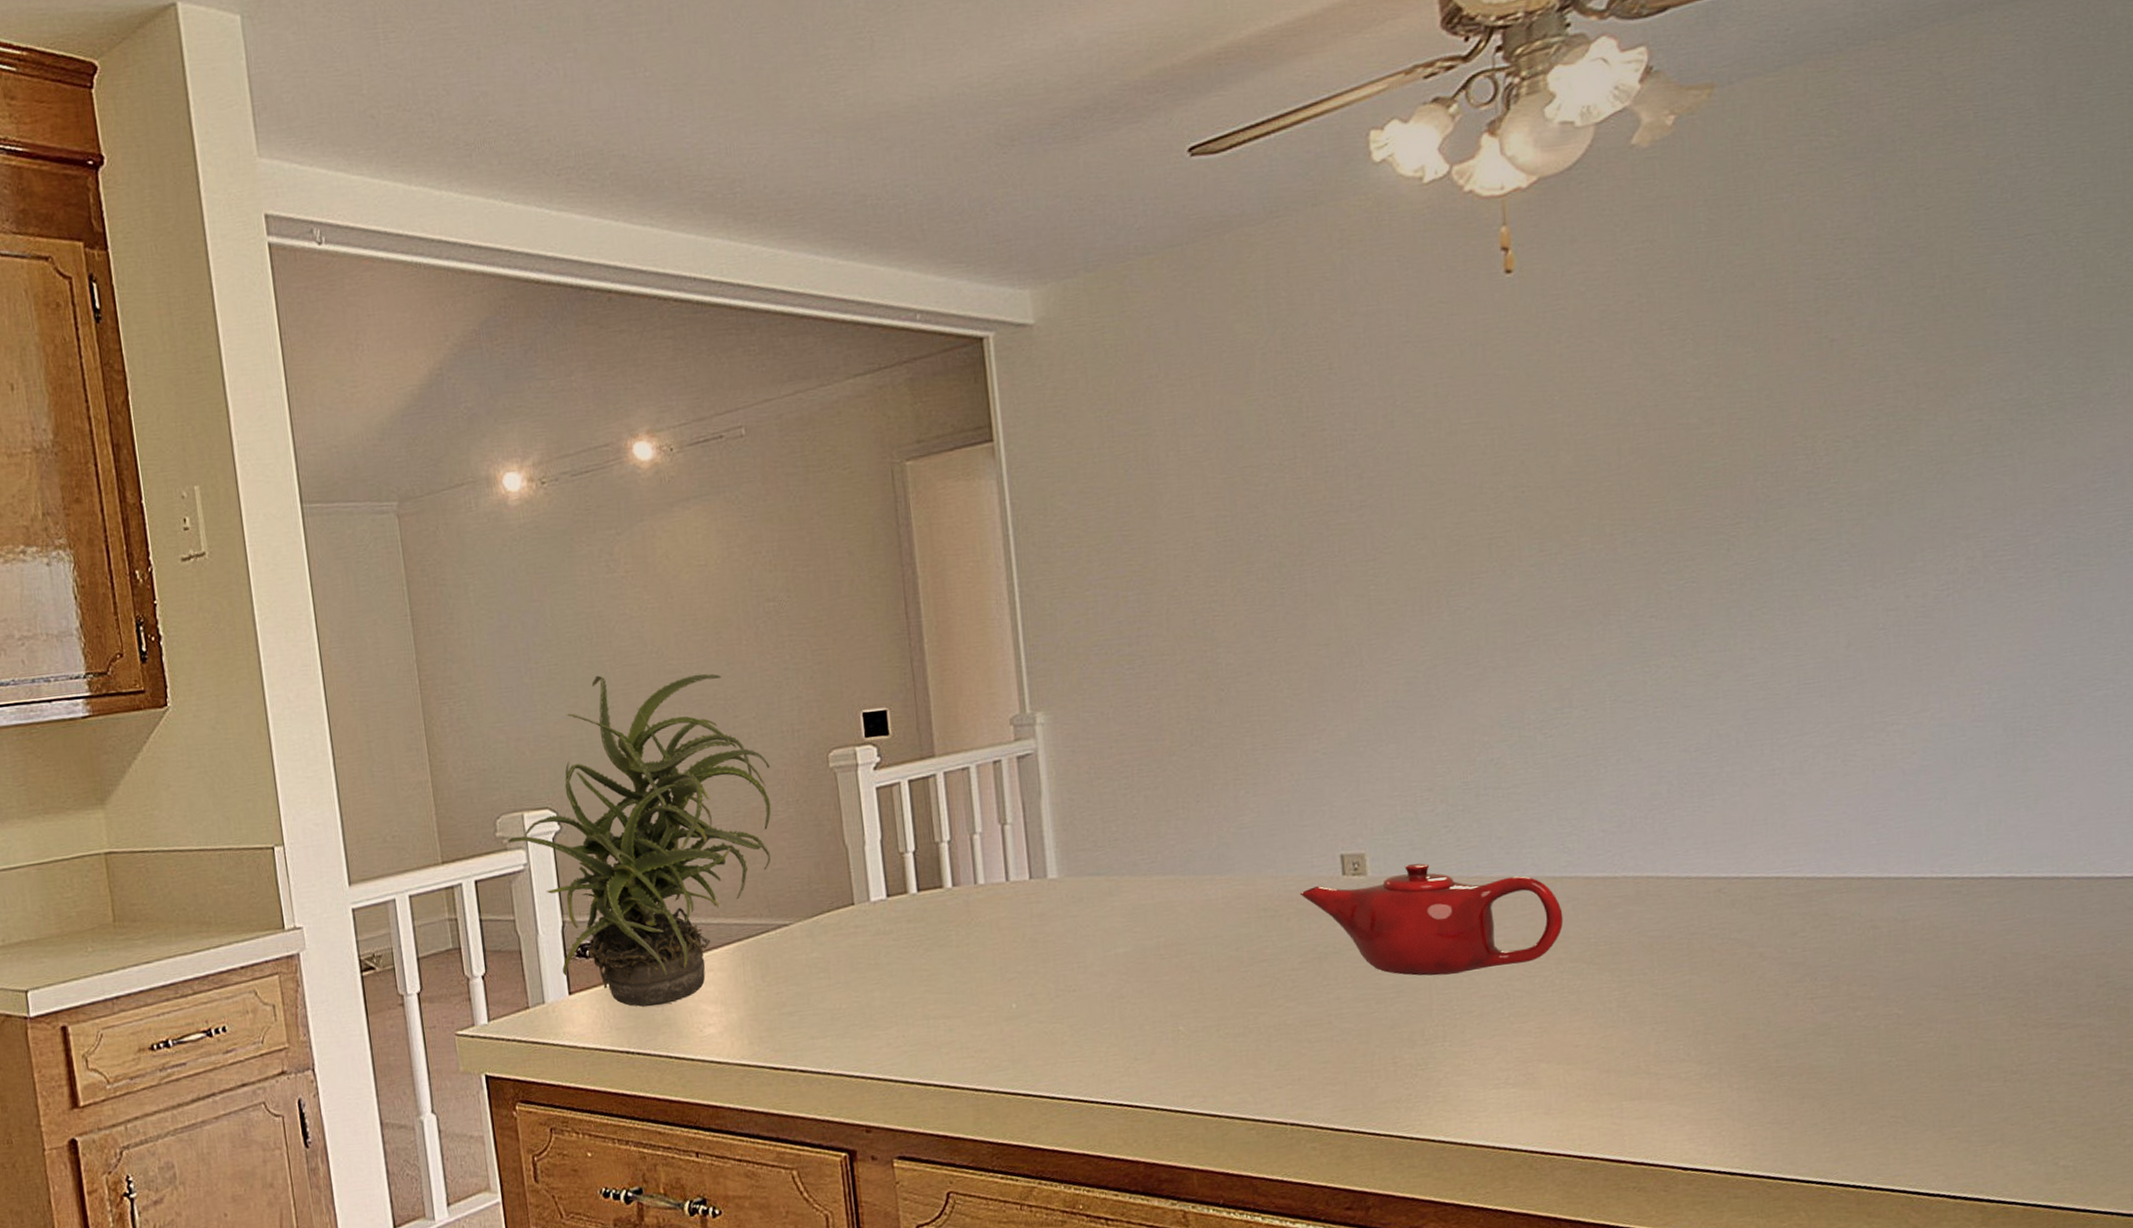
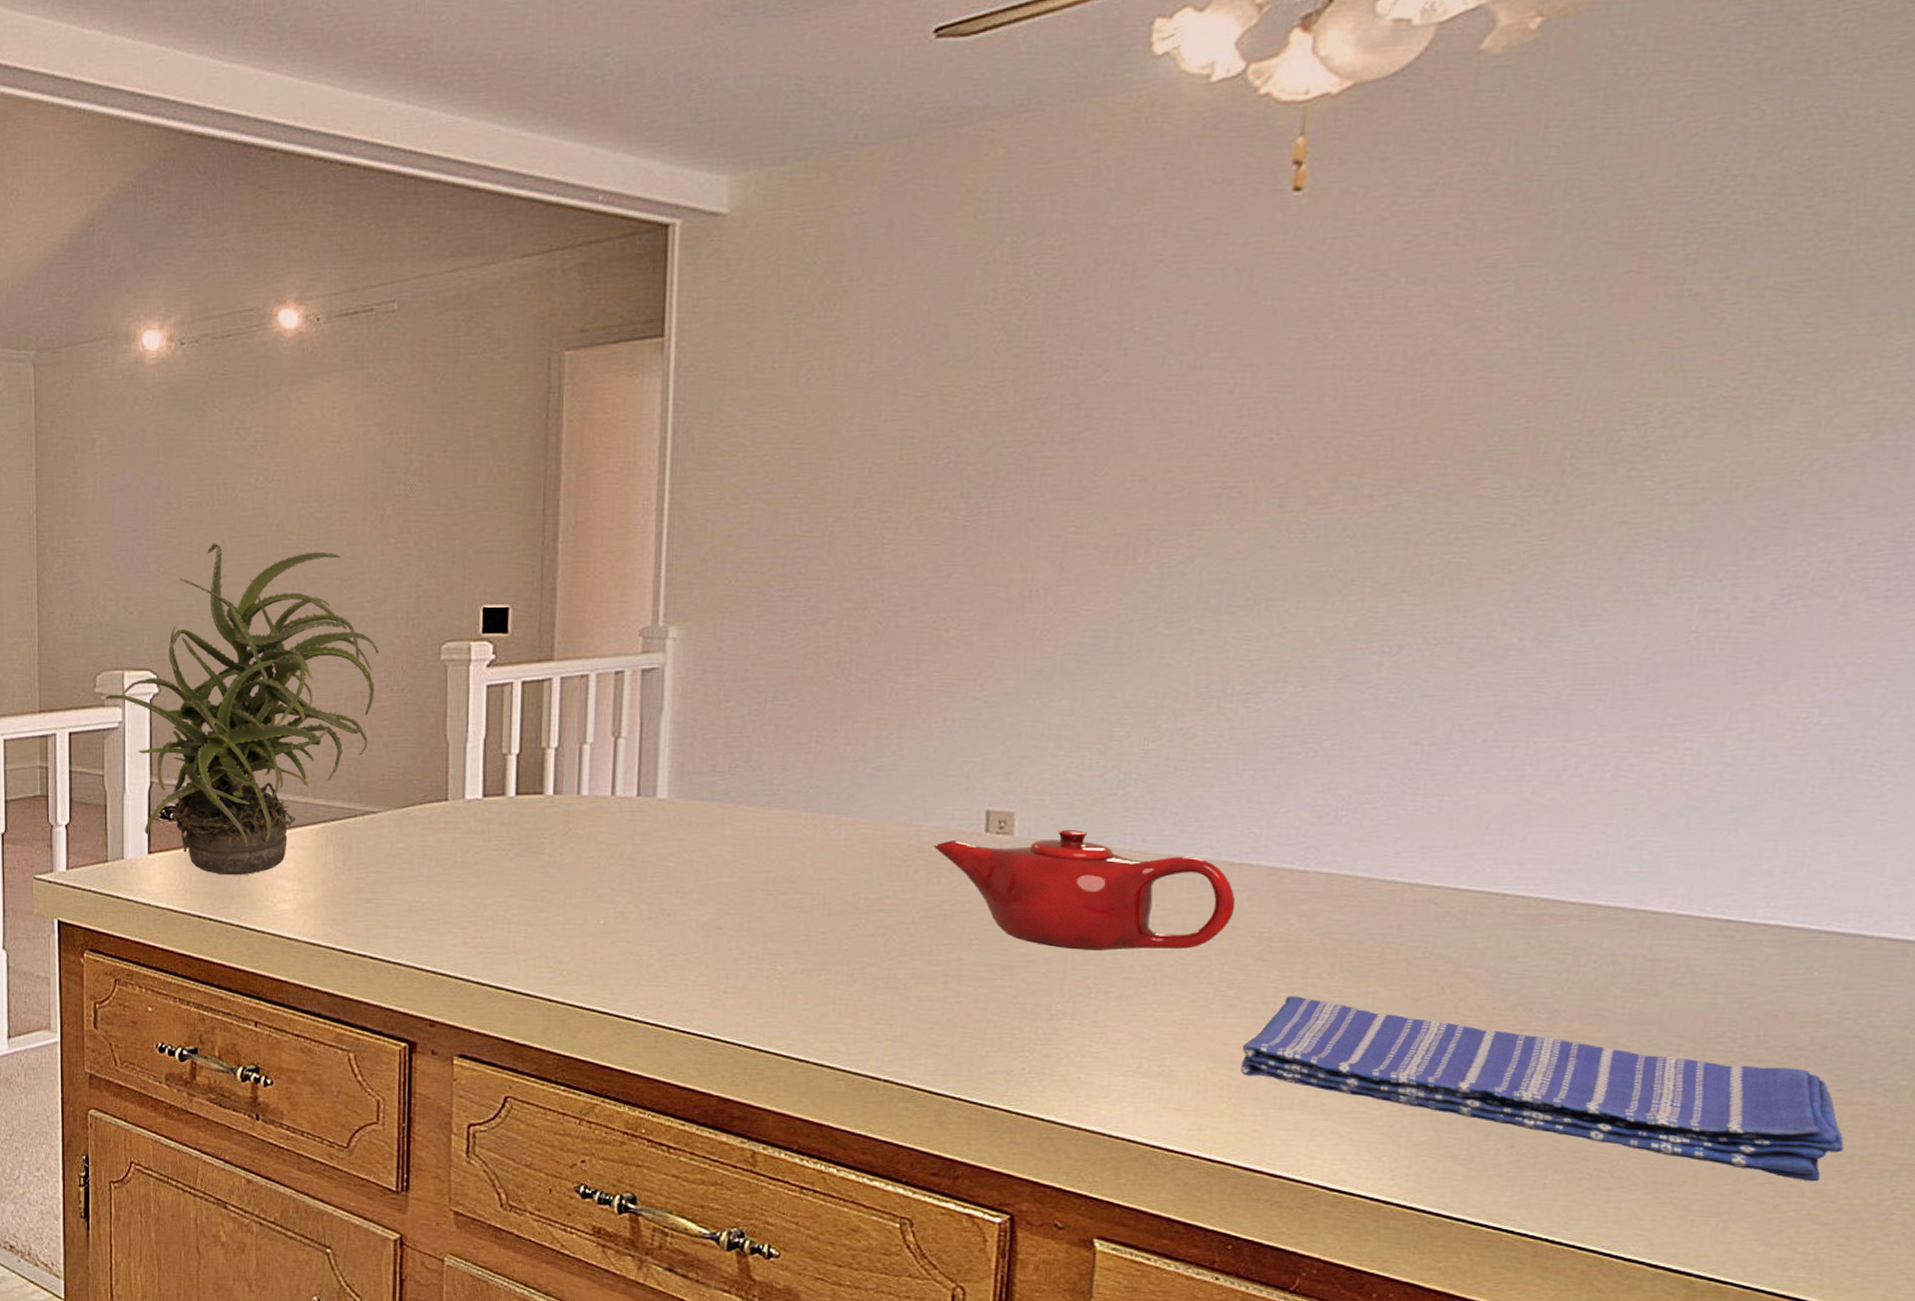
dish towel: none [1591,993,2078,1101] -> present [1240,996,1845,1182]

